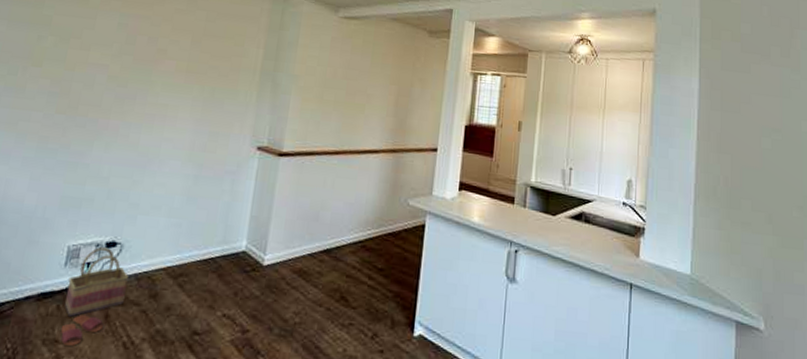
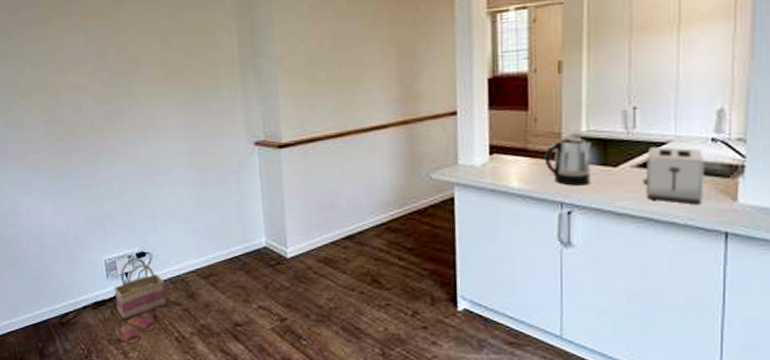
kettle: none [501,185,538,229] -> present [544,137,592,186]
toaster: none [573,203,618,257] -> present [643,146,705,205]

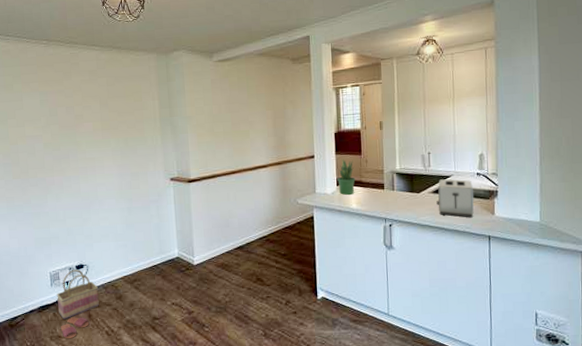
planter: none [490,117,518,168] -> present [337,159,355,195]
kettle: present [544,137,592,186] -> none [373,173,403,207]

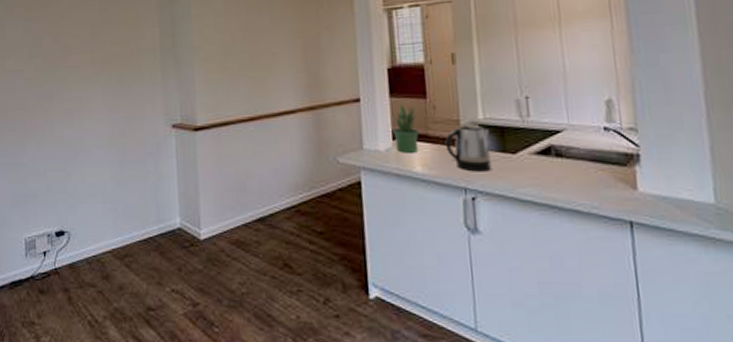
basket: present [56,269,99,320] -> none [31,237,81,301]
slippers: present [60,317,89,339] -> none [34,299,68,328]
kettle: none [373,173,403,207] -> present [445,124,492,172]
toaster: present [436,179,474,218] -> none [542,135,603,193]

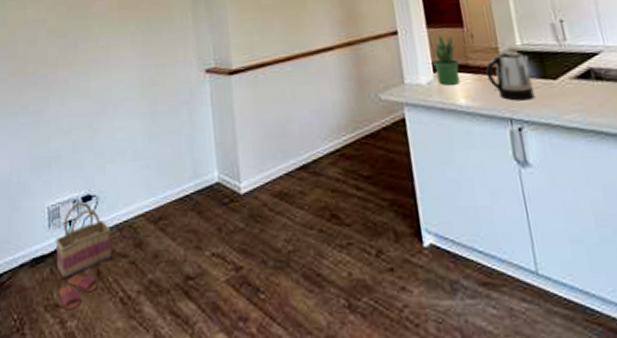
basket: none [31,237,81,301] -> present [55,202,111,279]
slippers: none [34,299,68,328] -> present [58,275,97,310]

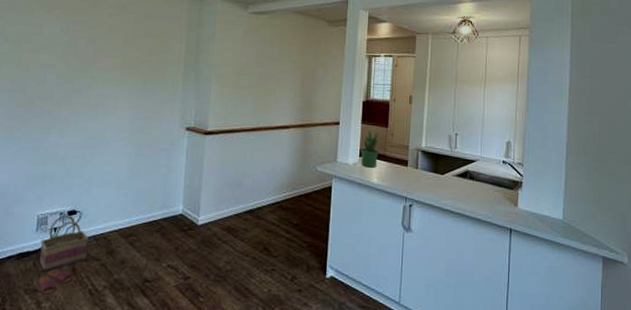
kettle: present [485,51,535,101] -> none [396,150,428,186]

